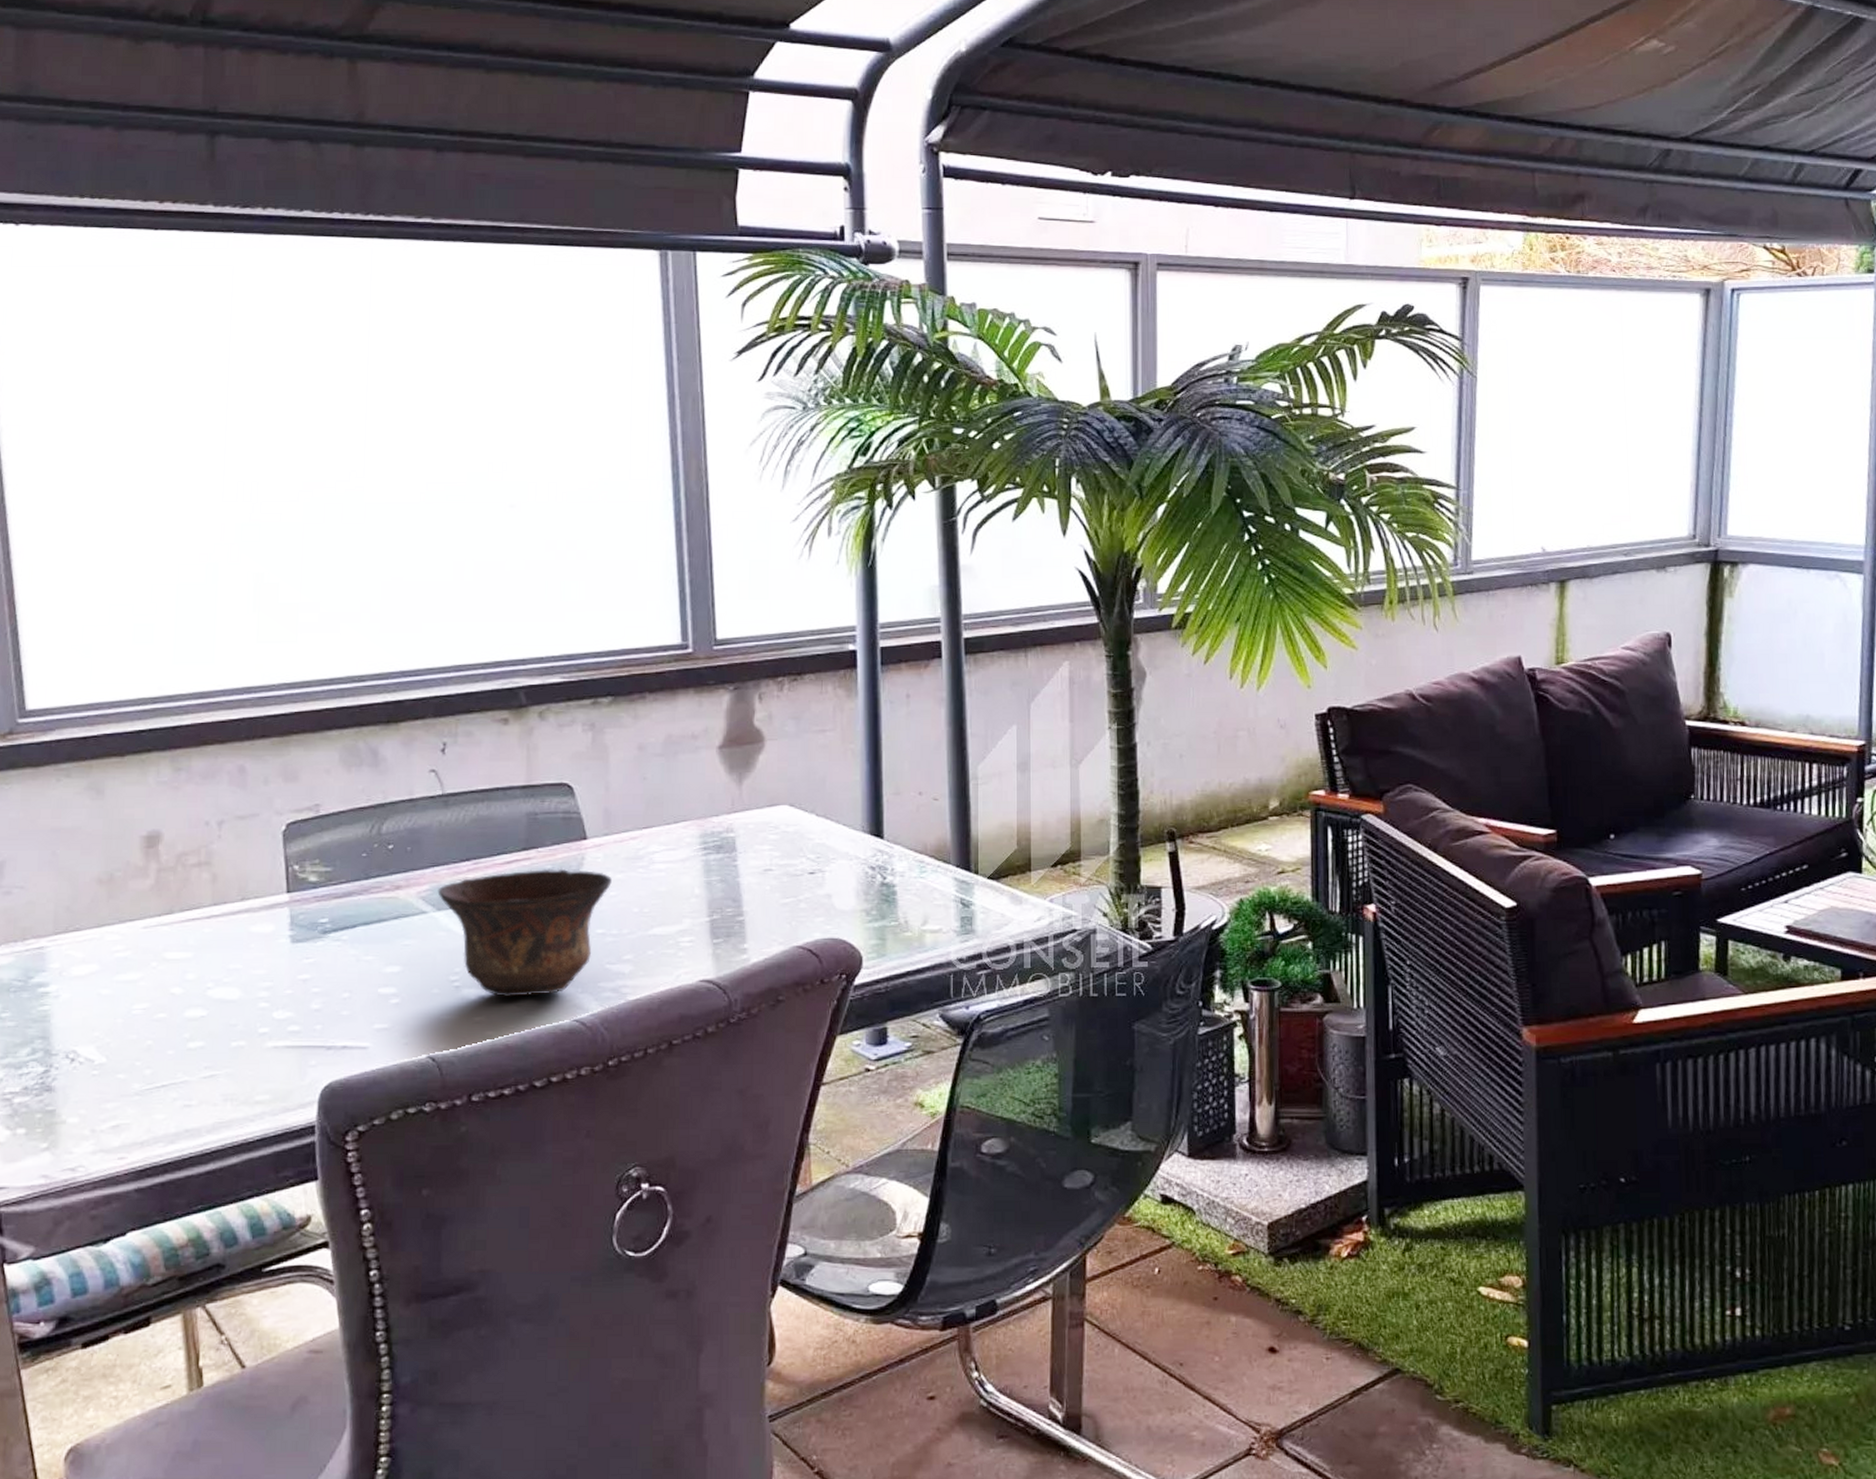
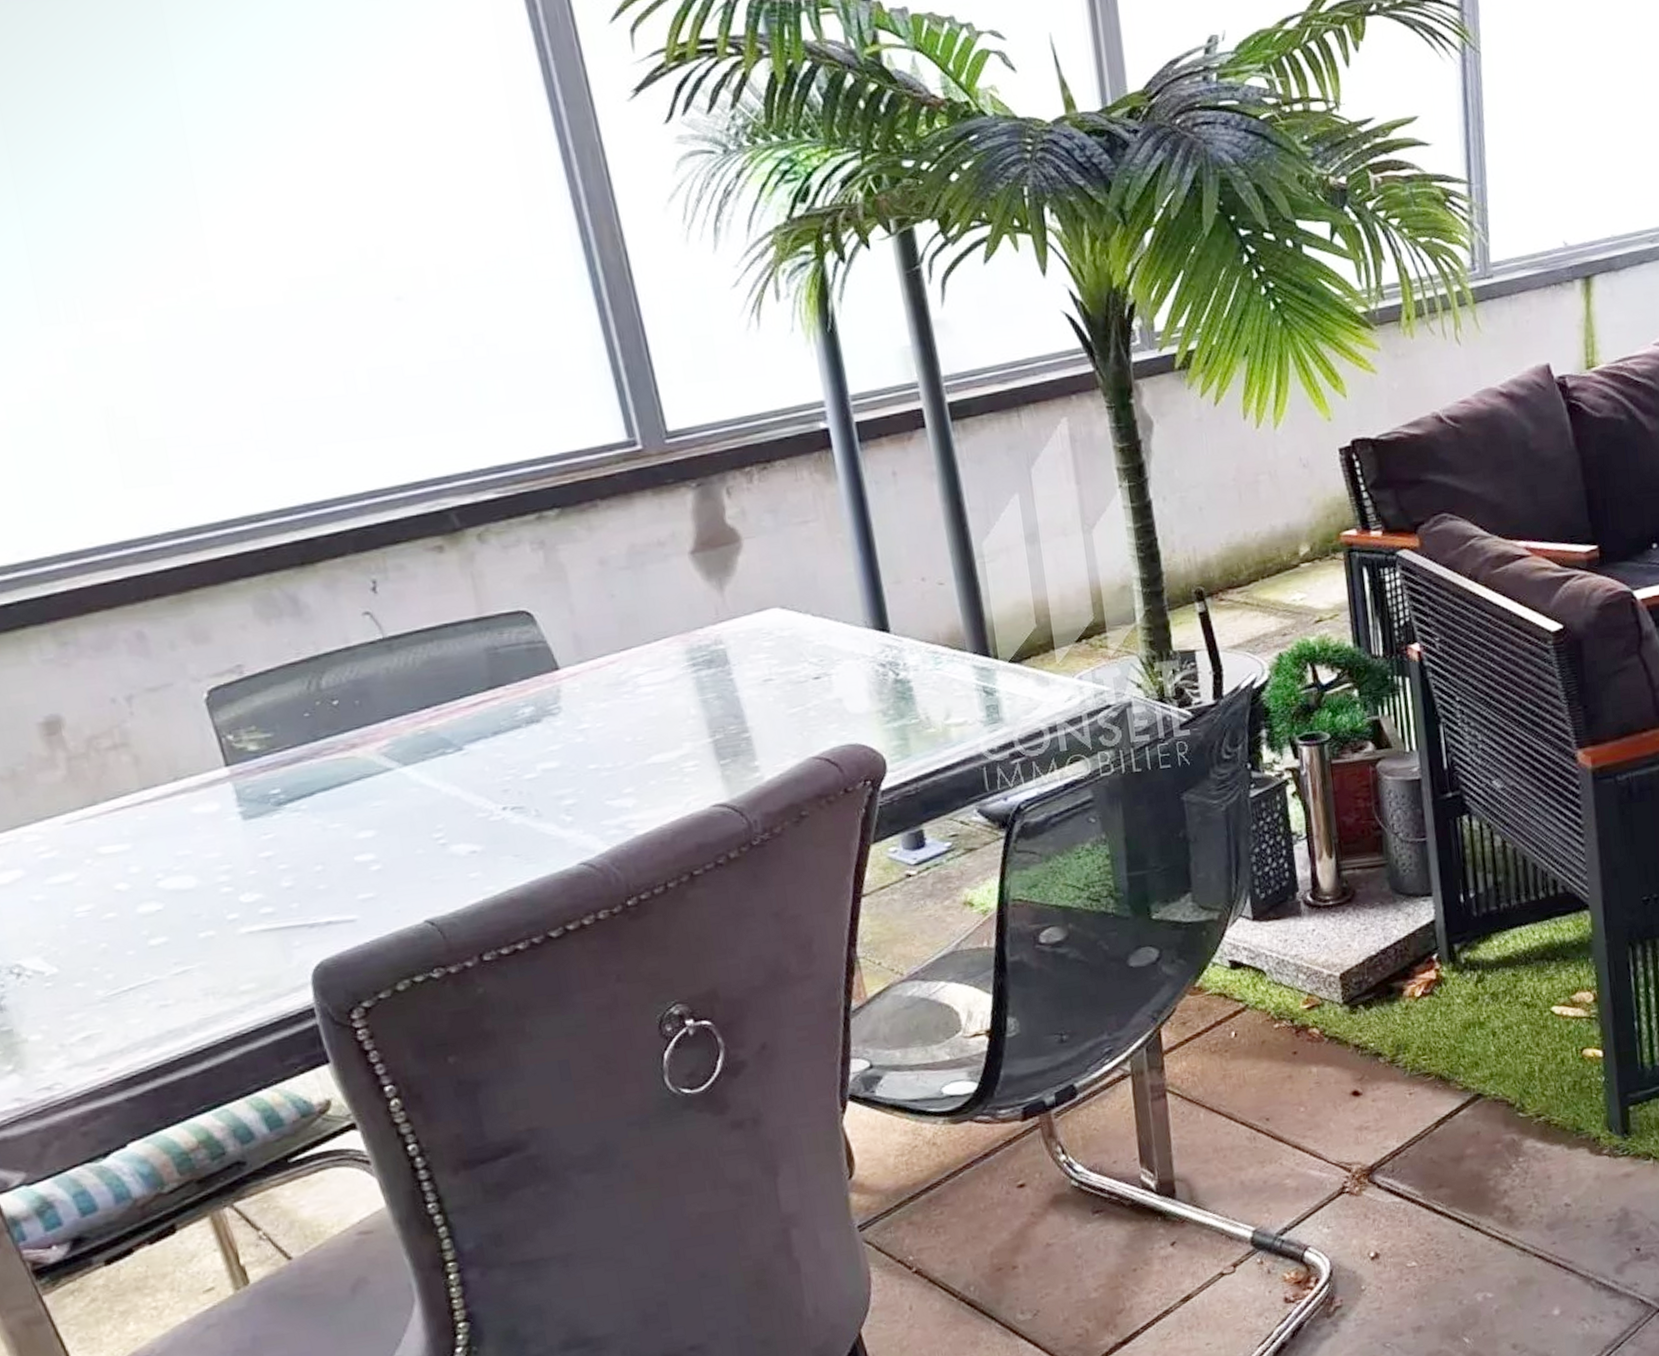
bowl: present [437,868,612,998] -> none [399,702,596,850]

